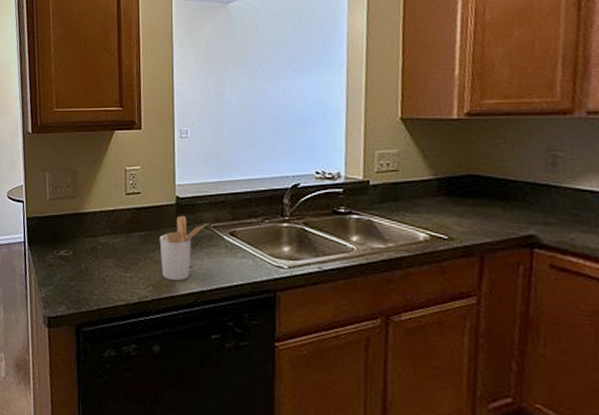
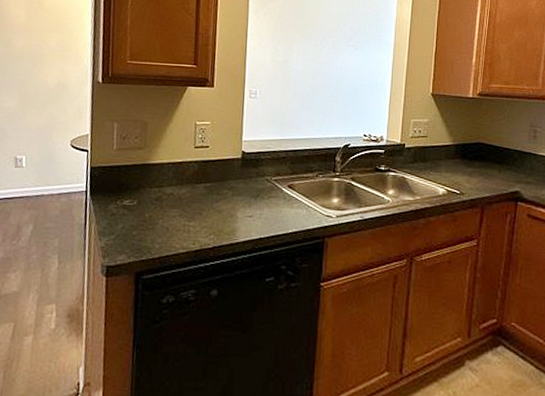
utensil holder: present [159,215,206,280] -> none [223,169,268,229]

